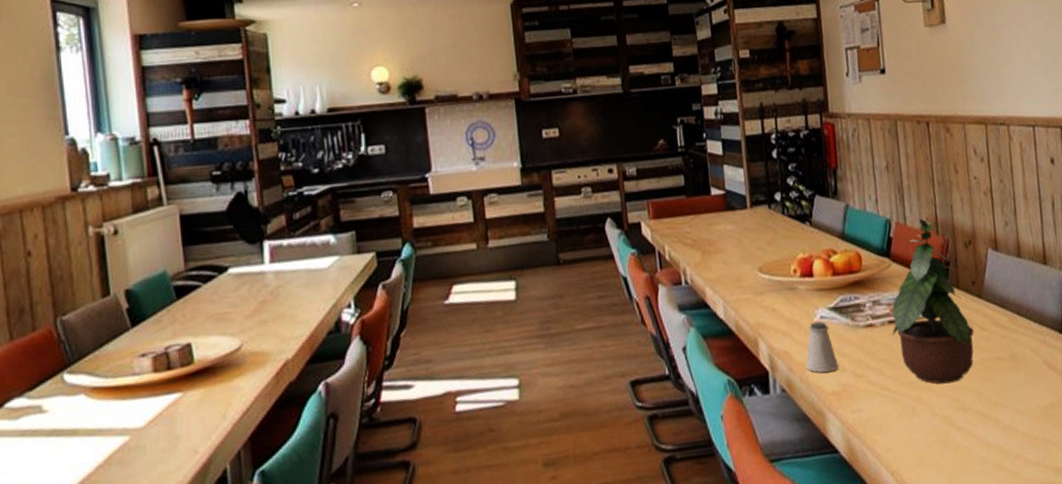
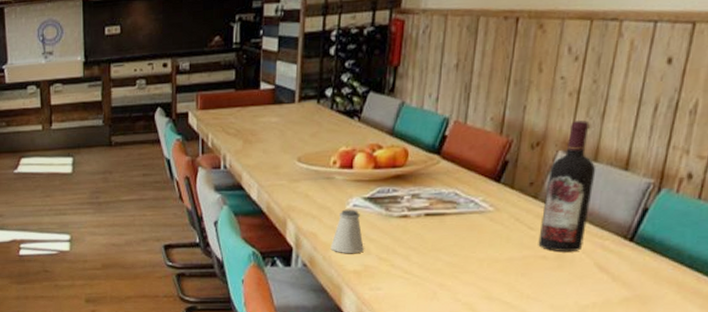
potted plant: present [892,218,974,384] -> none [427,118,520,274]
wine bottle: none [985,218,1030,352] -> present [538,120,596,251]

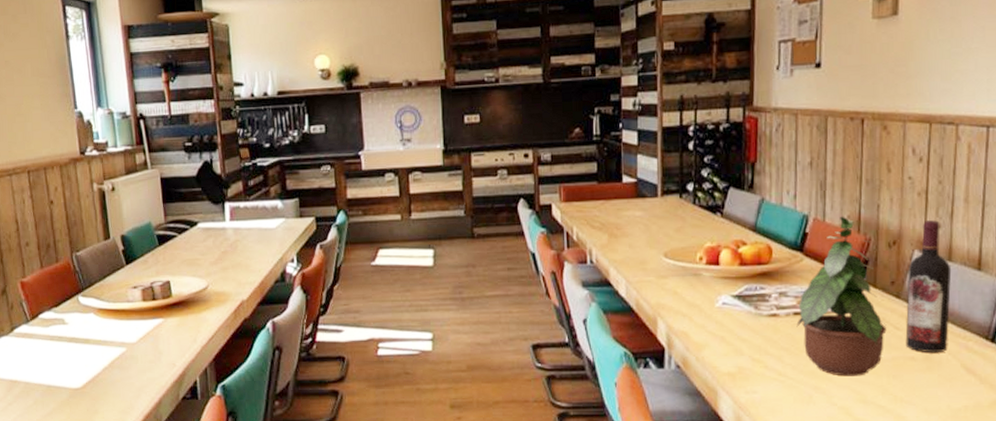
saltshaker: present [330,209,364,253] -> none [703,307,736,354]
potted plant: none [427,118,520,274] -> present [796,216,887,376]

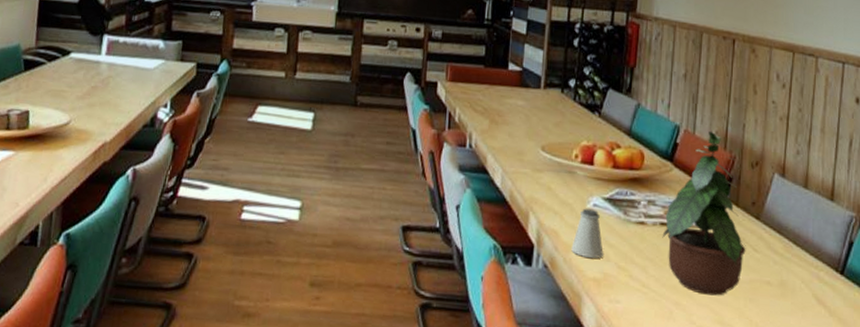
saltshaker: none [703,307,736,354] -> present [571,208,603,259]
wine bottle: present [905,220,952,352] -> none [763,145,807,280]

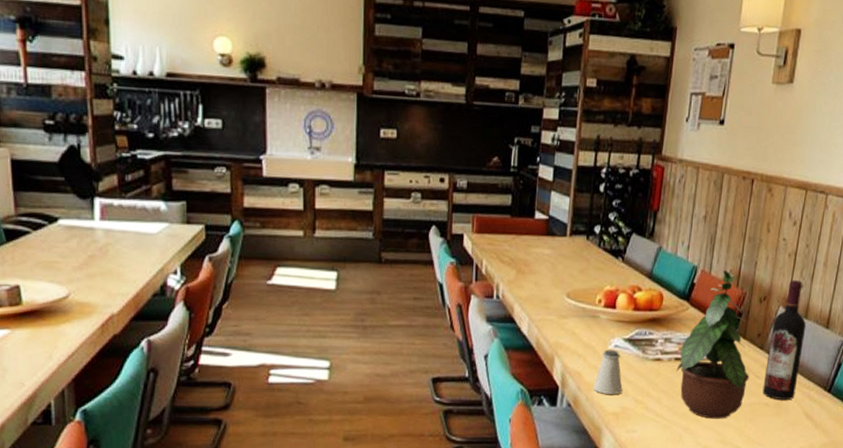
wine bottle: none [763,145,807,280] -> present [762,280,806,400]

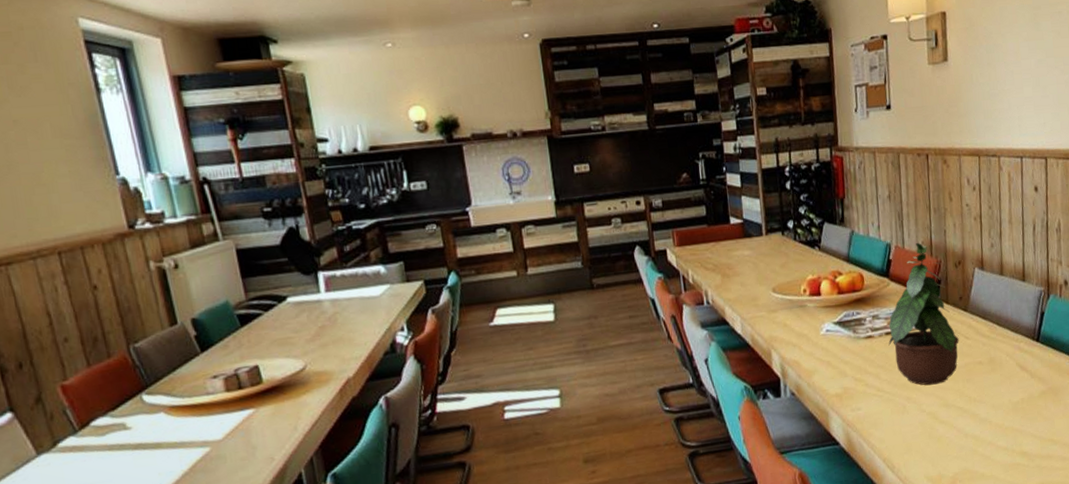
saltshaker: present [593,349,623,394] -> none [812,334,841,378]
wine bottle: present [762,280,806,400] -> none [971,241,1006,357]

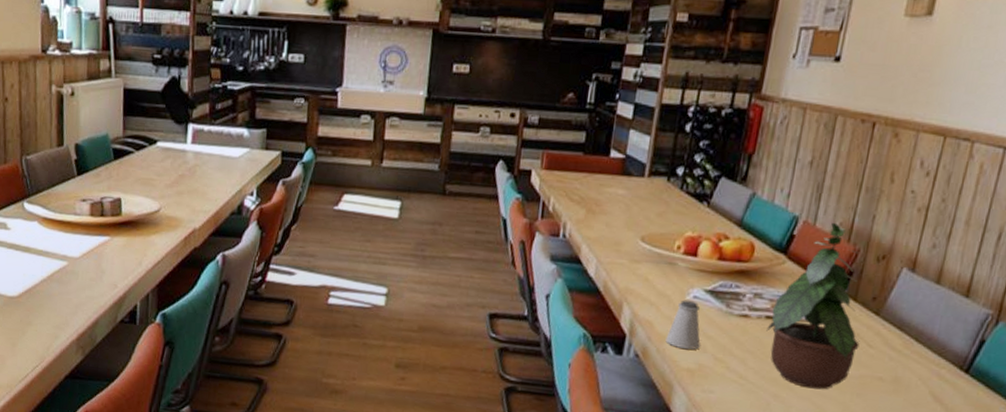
saltshaker: none [812,334,841,378] -> present [665,300,701,350]

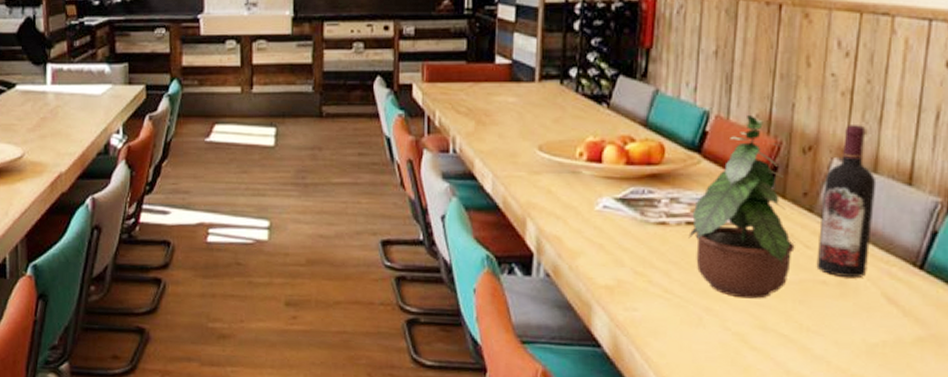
saltshaker: present [665,300,701,350] -> none [578,210,616,264]
wine bottle: none [876,238,938,377] -> present [816,125,877,277]

